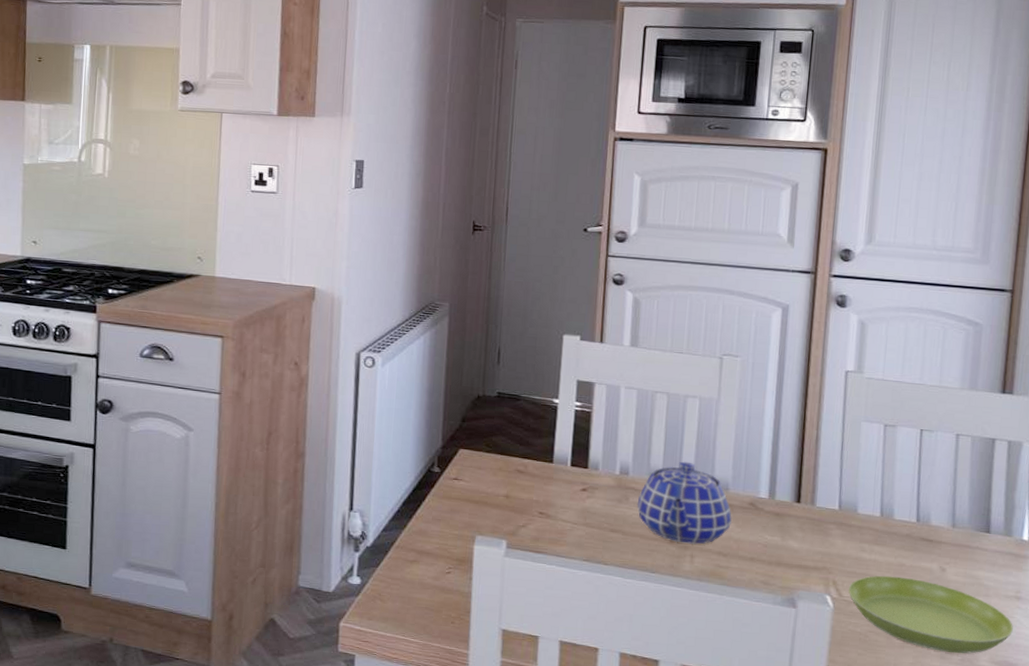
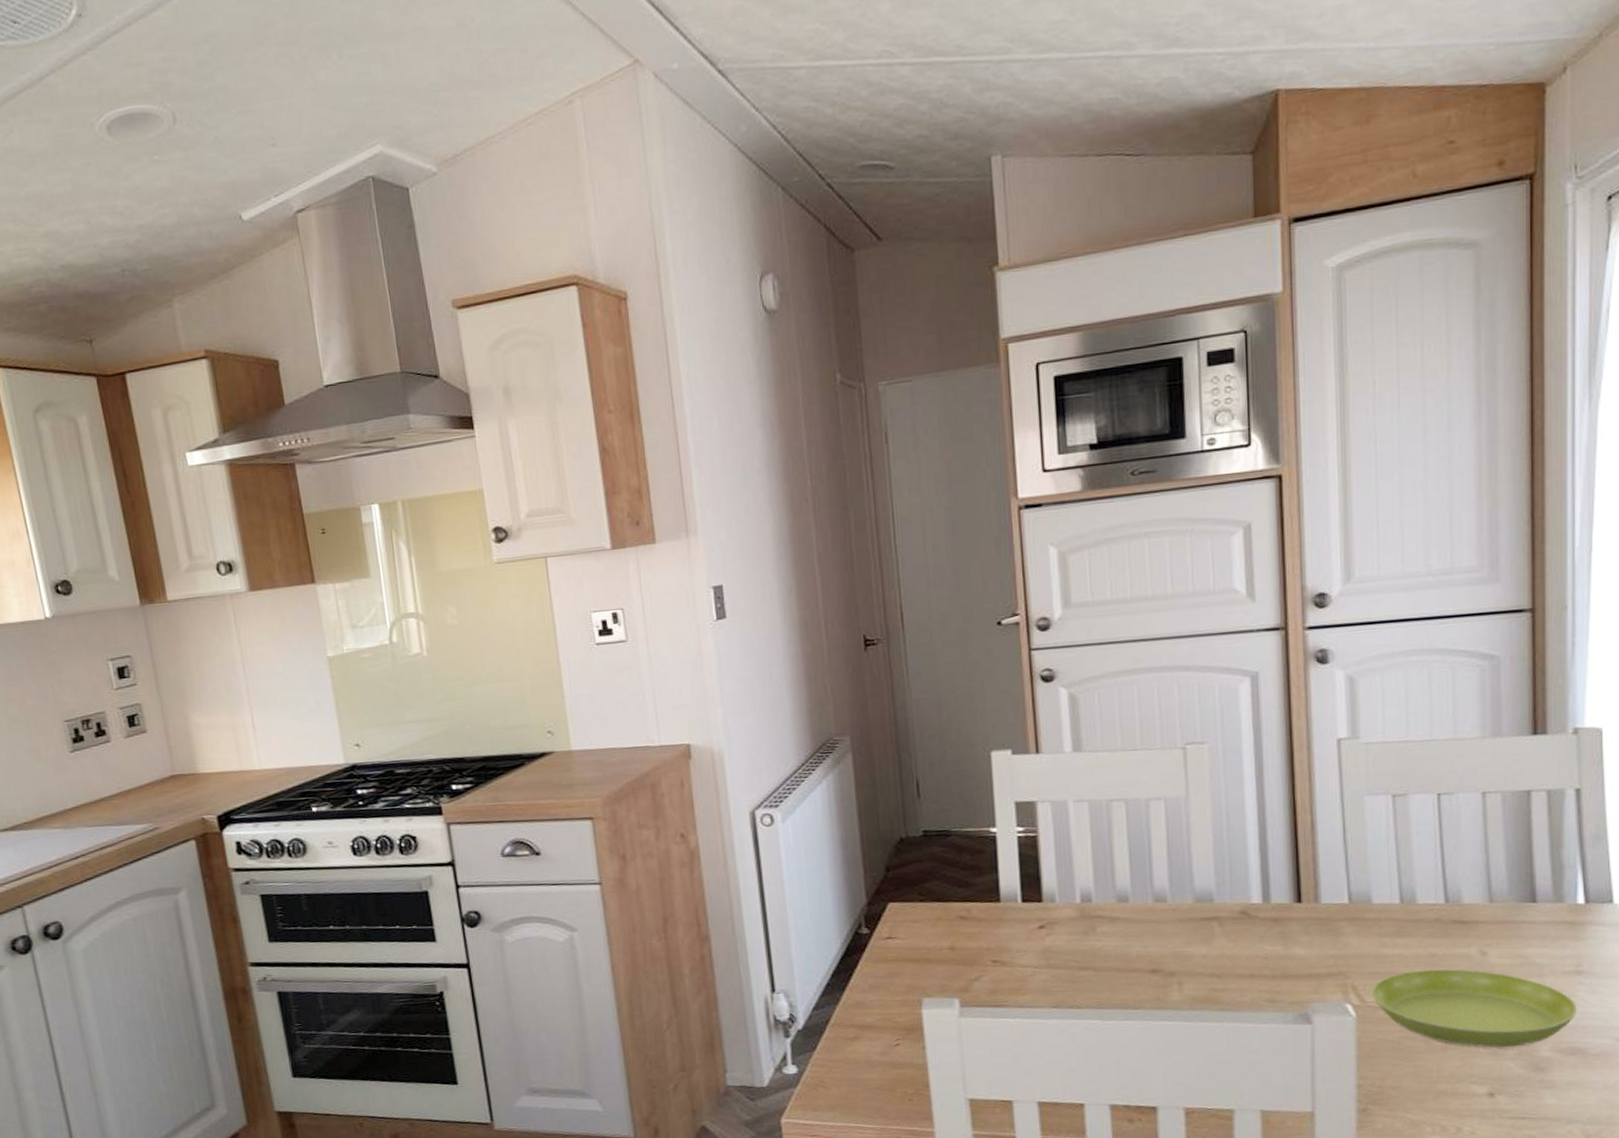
teapot: present [637,461,732,544] -> none [1106,875,1222,970]

